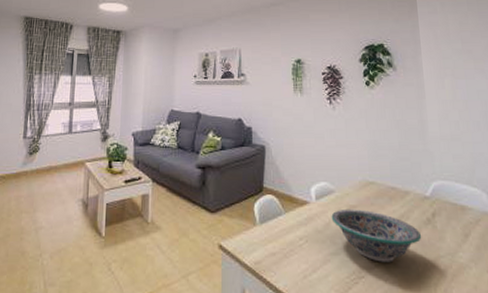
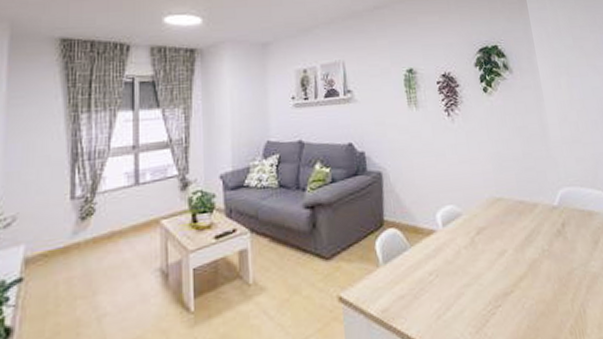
decorative bowl: present [331,209,422,263] -> none [460,230,555,286]

